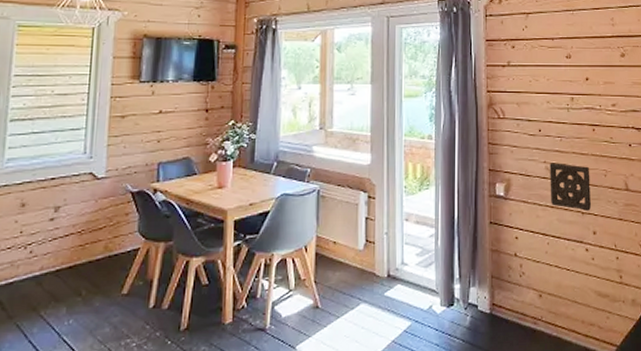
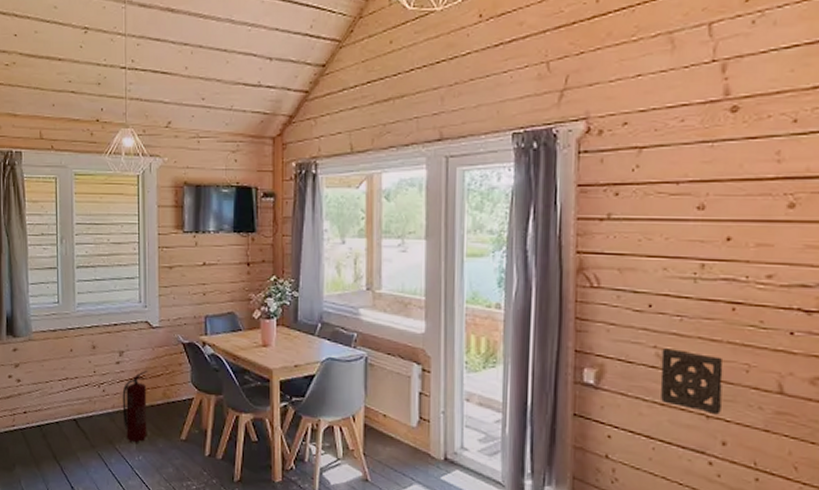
fire extinguisher: none [53,224,89,306] -> present [122,370,148,443]

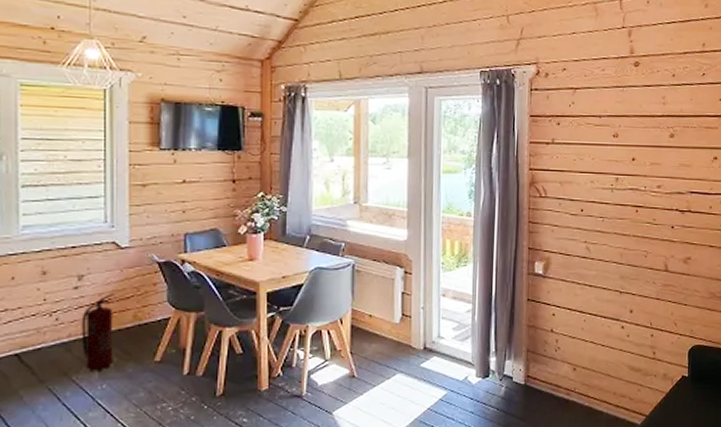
wall ornament: present [660,348,724,415] -> none [589,243,631,290]

